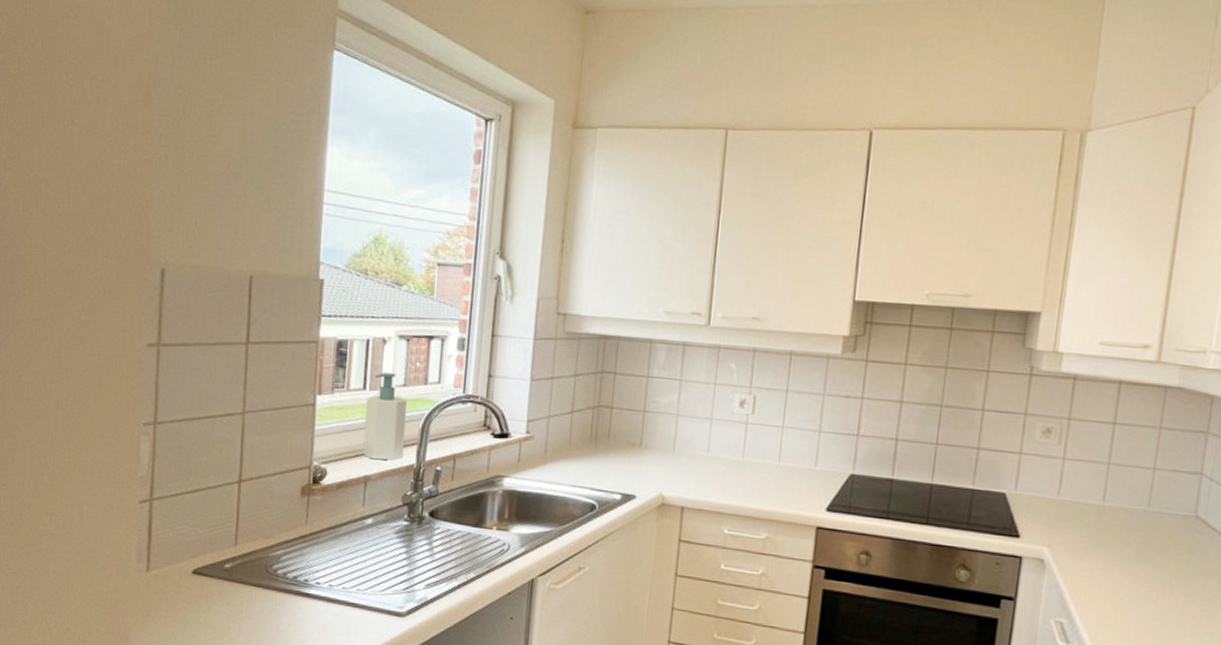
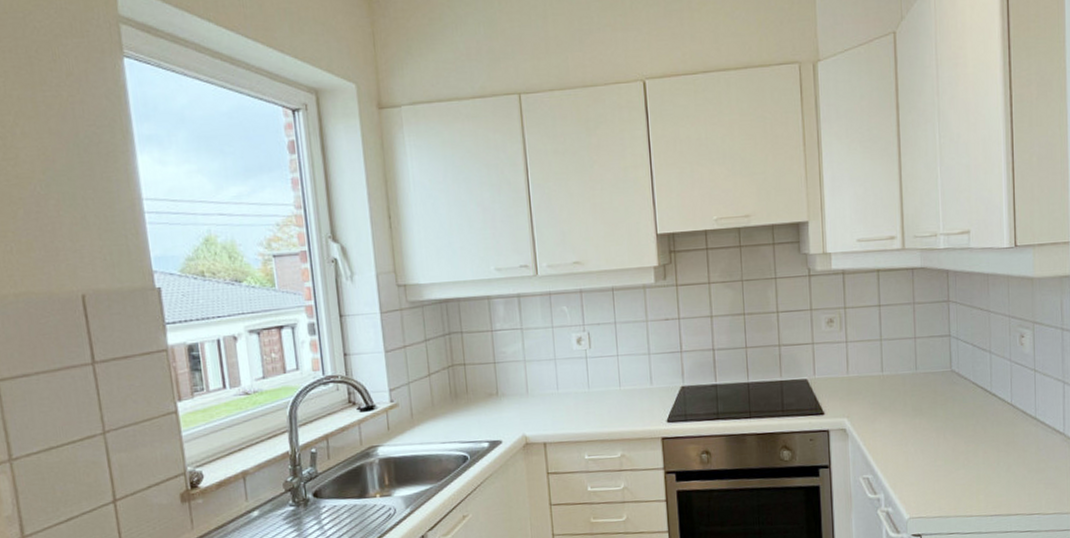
soap bottle: present [363,372,407,461] -> none [228,368,277,454]

